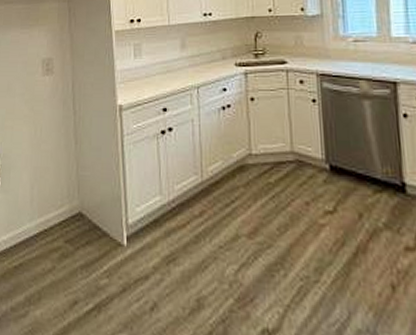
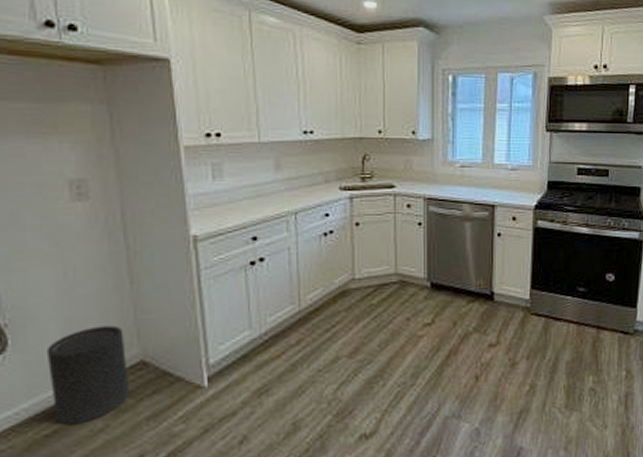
trash can: none [20,177,71,262] -> present [46,325,130,425]

